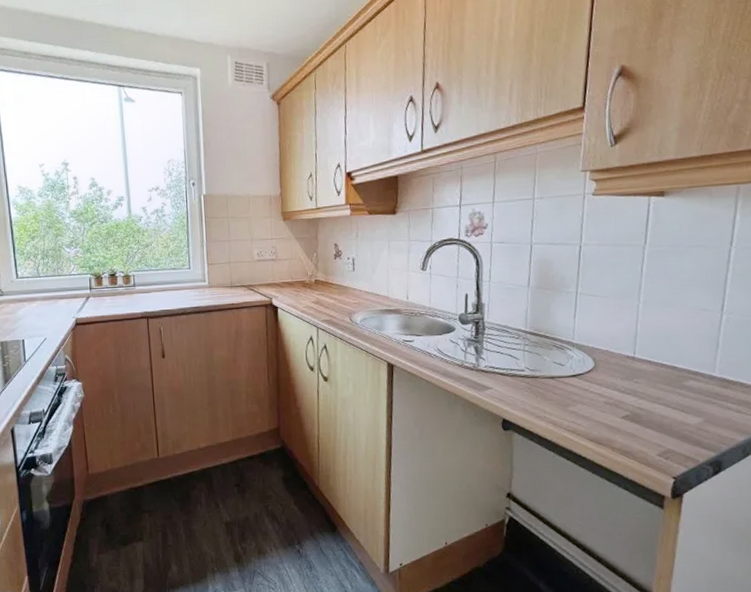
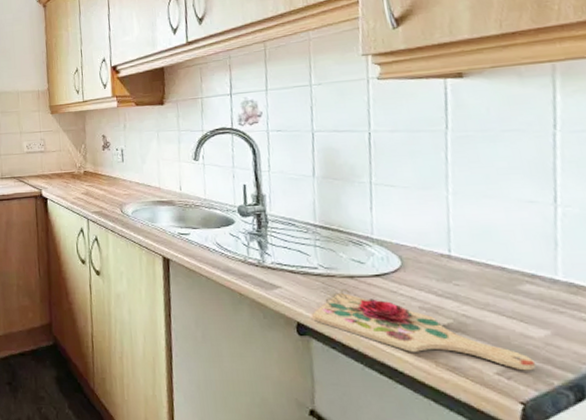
cutting board: none [515,388,688,452] -> present [311,289,536,371]

